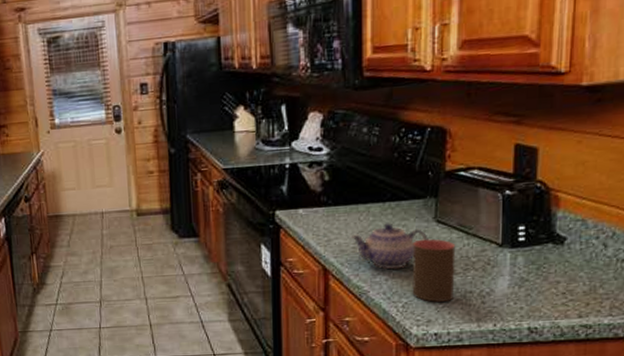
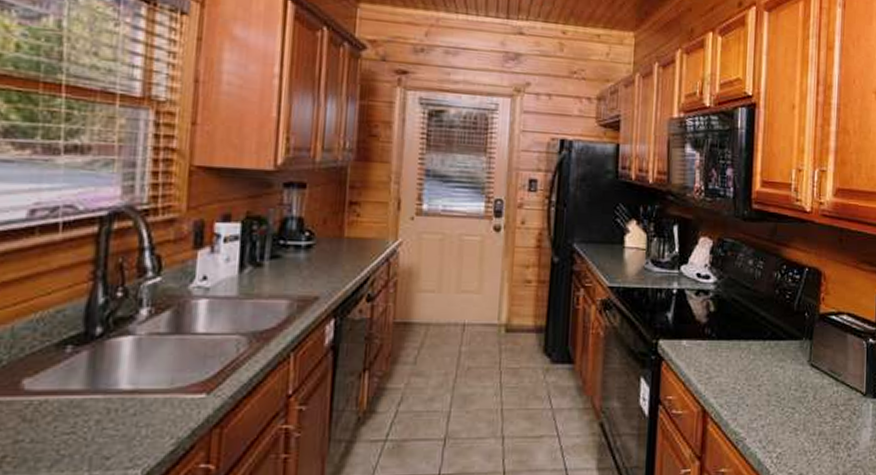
teapot: present [352,223,428,270] -> none [732,363,803,415]
cup: present [412,239,456,302] -> none [786,383,827,453]

